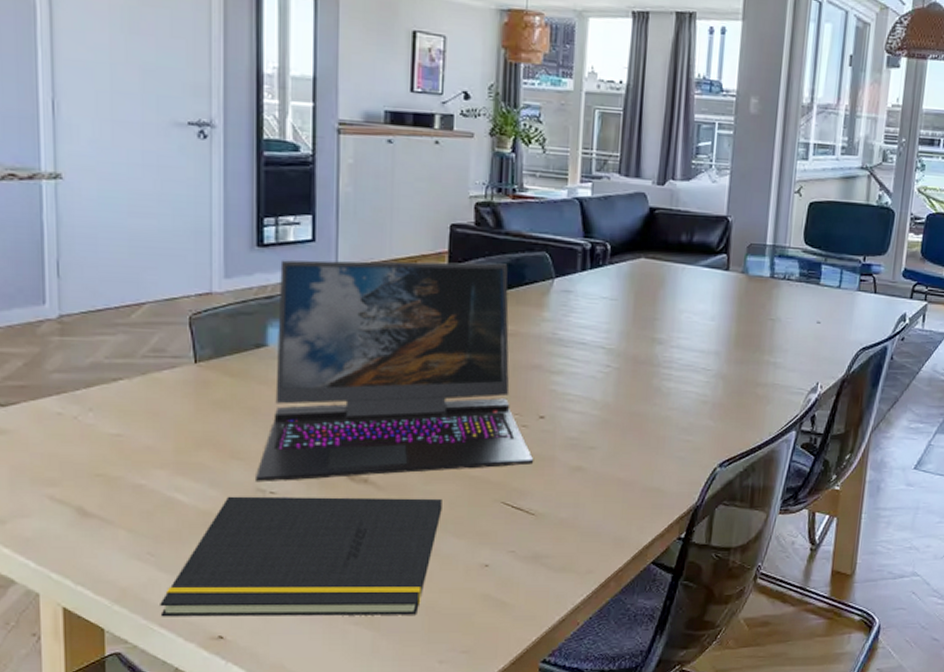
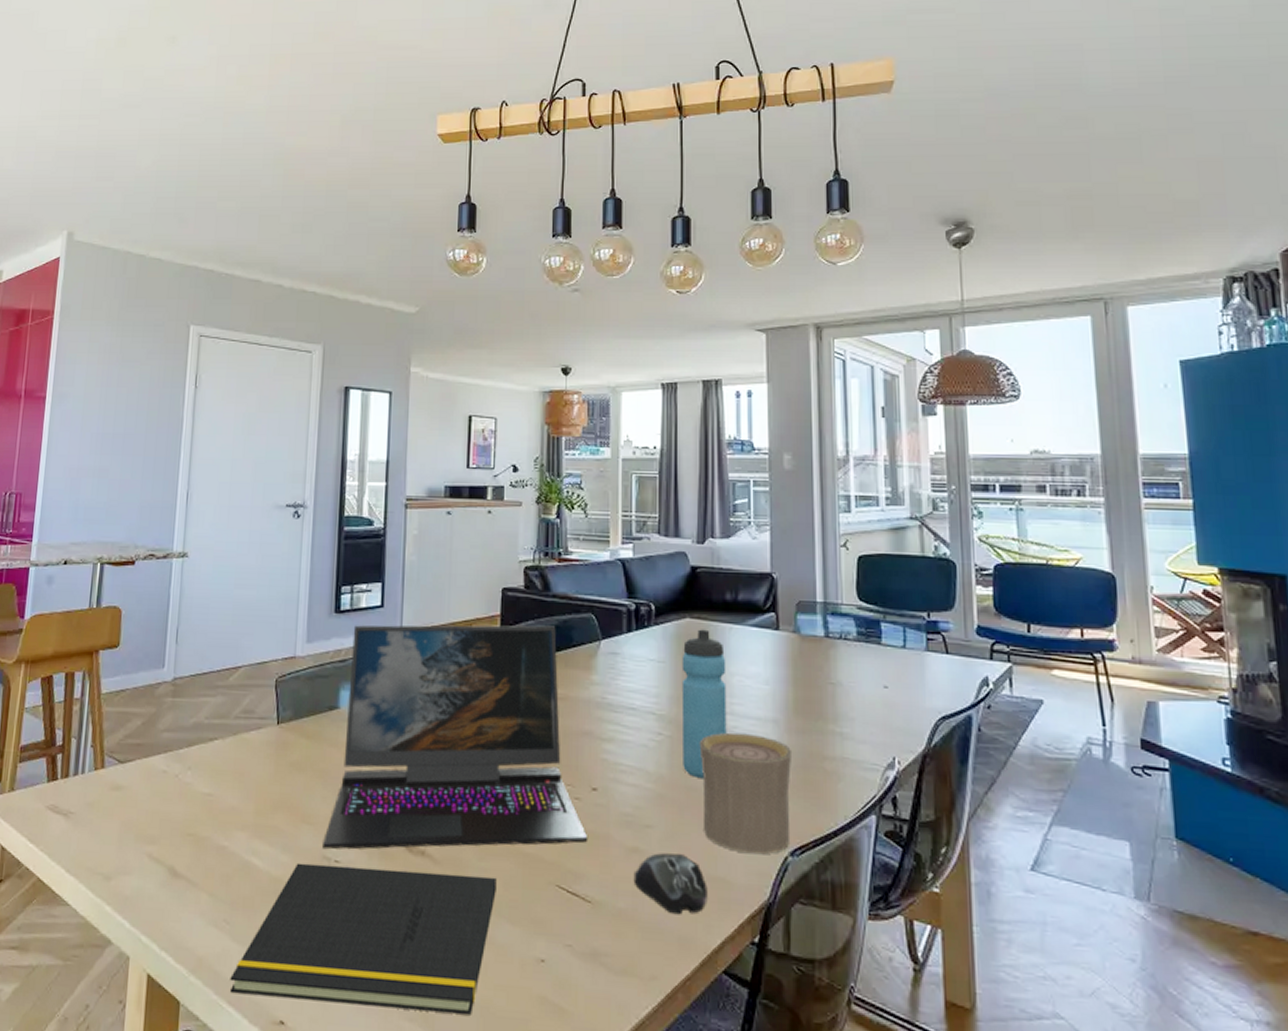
computer mouse: none [575,470,643,520] -> present [633,853,707,915]
water bottle: none [628,269,677,406] -> present [681,629,727,779]
cup: none [644,363,730,467] -> present [699,732,793,855]

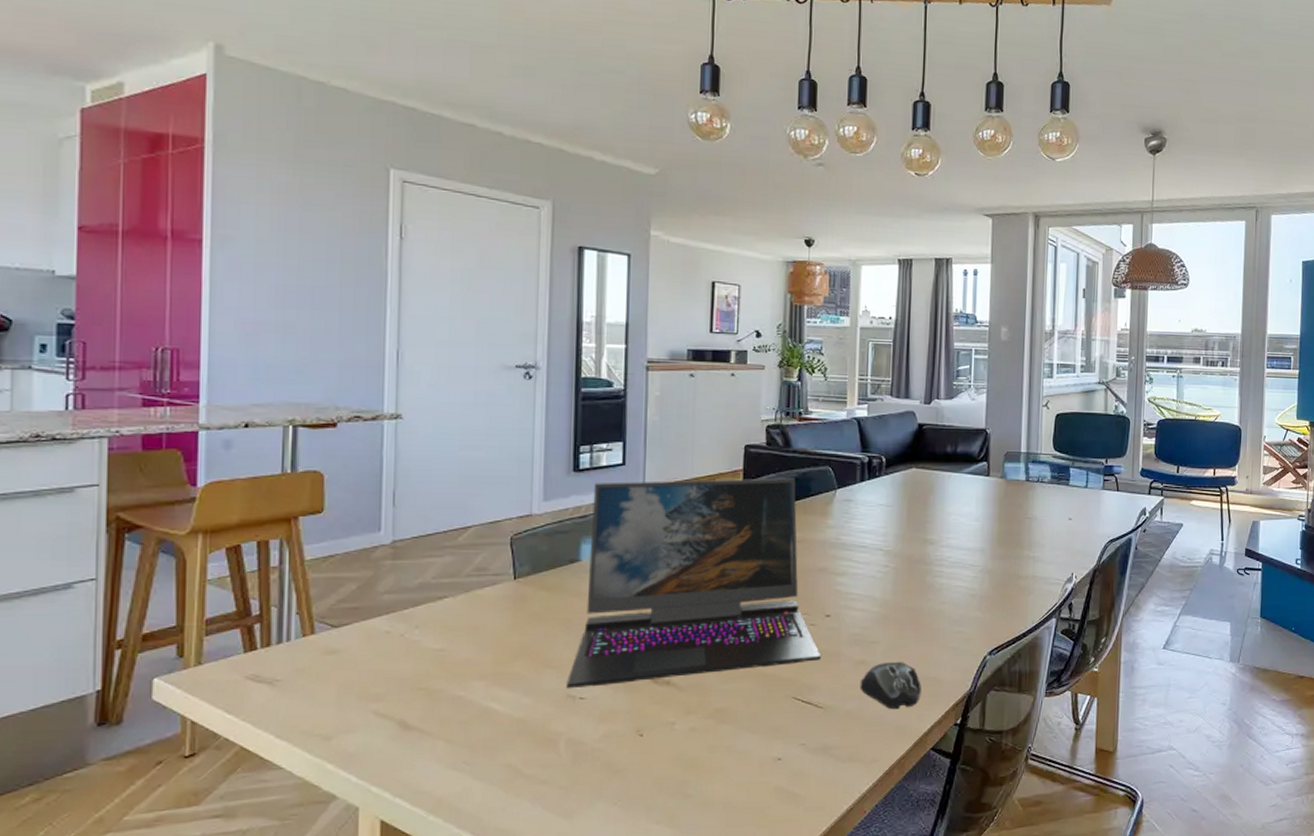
notepad: present [230,862,497,1015] -> none [473,696,738,825]
water bottle: present [681,629,727,779] -> none [905,477,945,601]
cup: present [699,732,793,855] -> none [919,561,995,657]

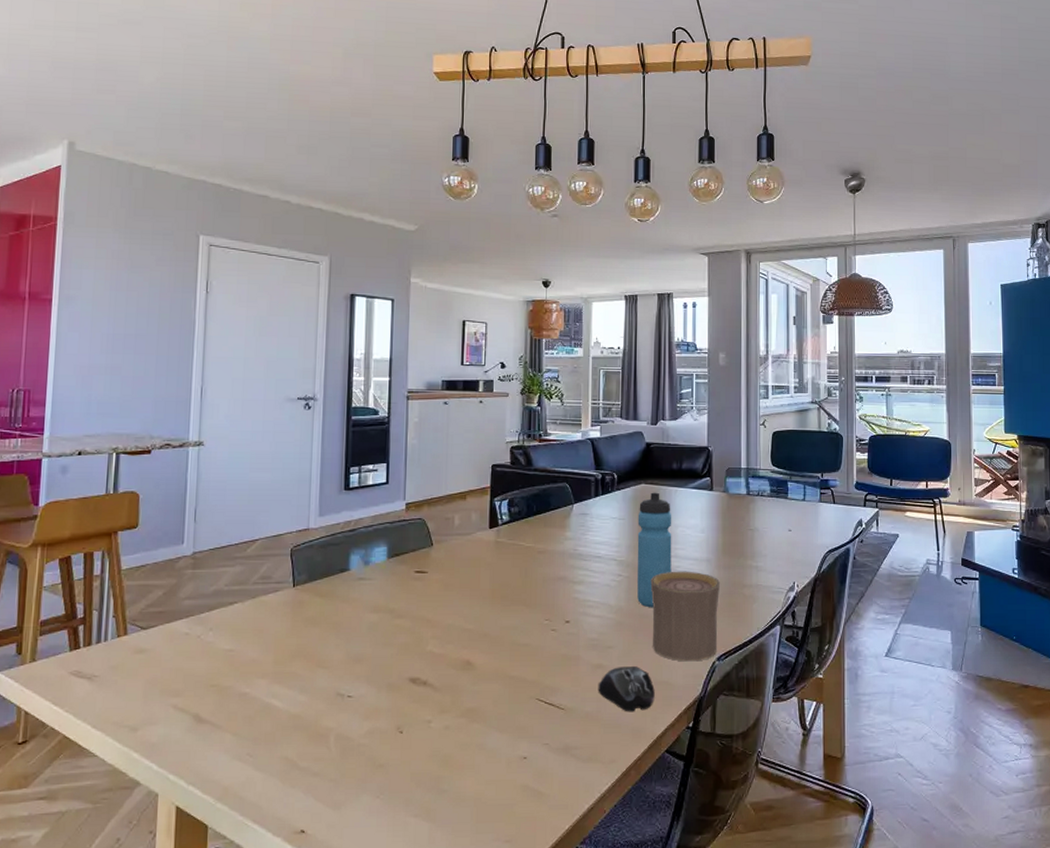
laptop: present [565,478,822,689] -> none [335,494,562,688]
water bottle: none [905,477,945,601] -> present [637,492,672,608]
cup: none [919,561,995,657] -> present [650,571,721,662]

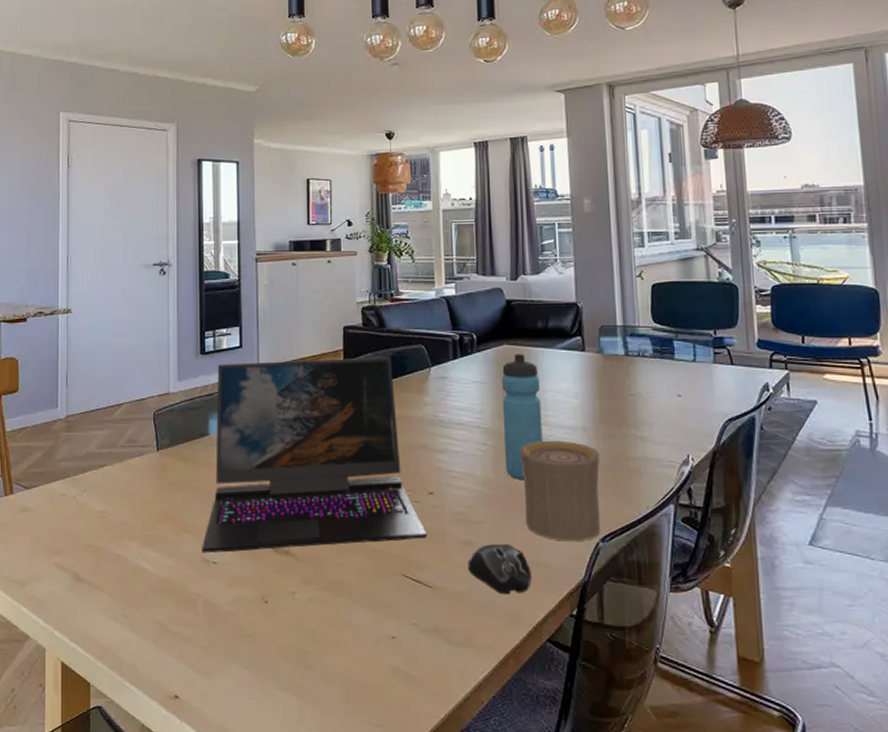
laptop: none [335,494,562,688] -> present [201,357,428,554]

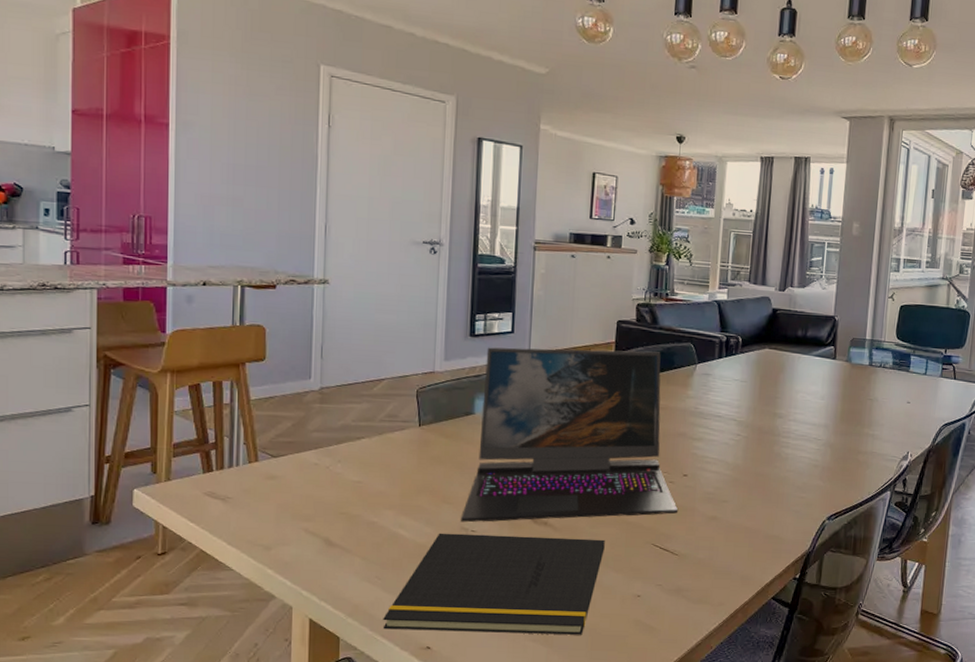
notepad: none [131,565,351,684] -> present [383,533,605,635]
computer mouse: present [467,544,532,595] -> none [711,520,766,562]
water bottle: present [501,353,543,481] -> none [754,357,794,468]
cup: present [519,440,601,542] -> none [766,434,837,520]

